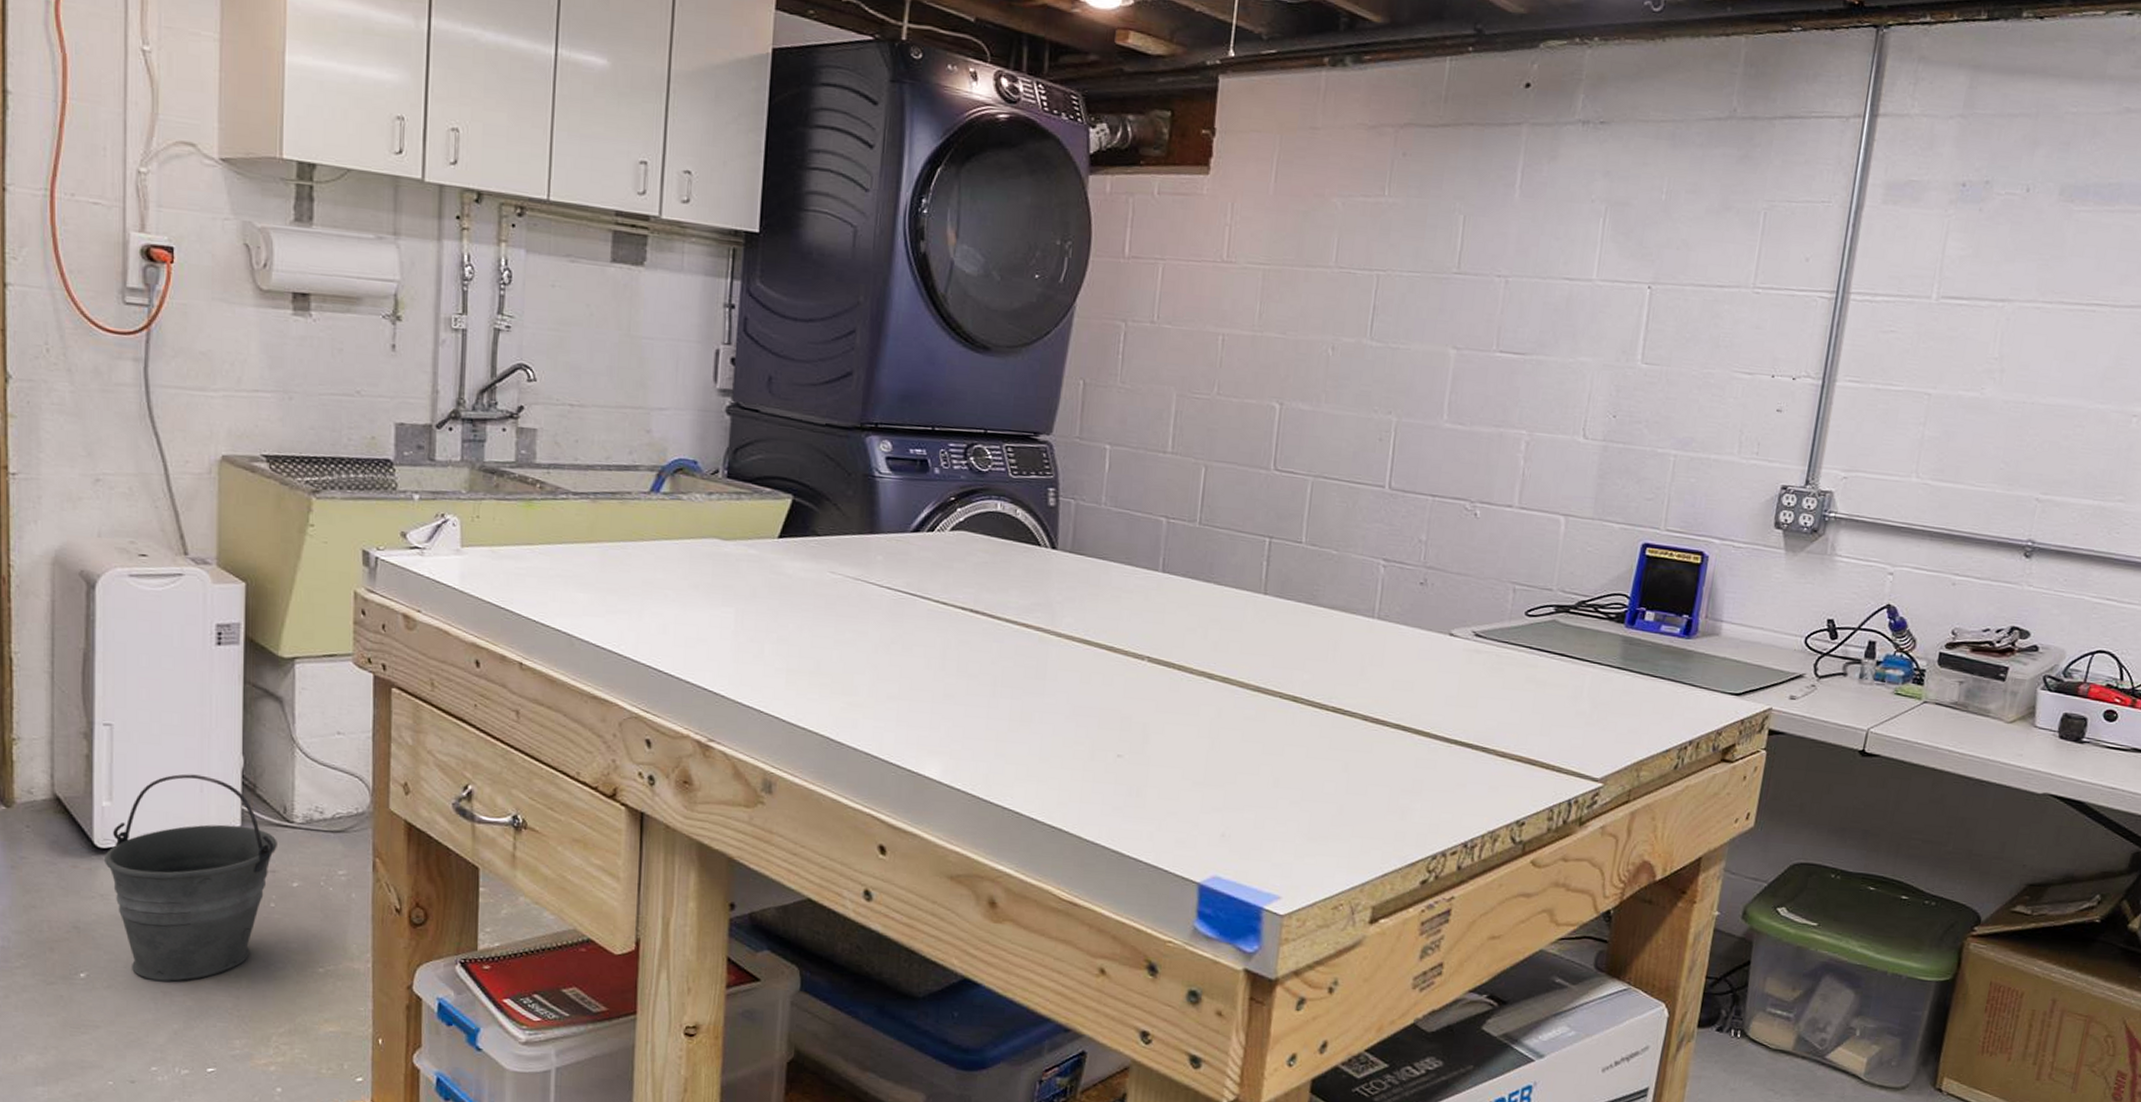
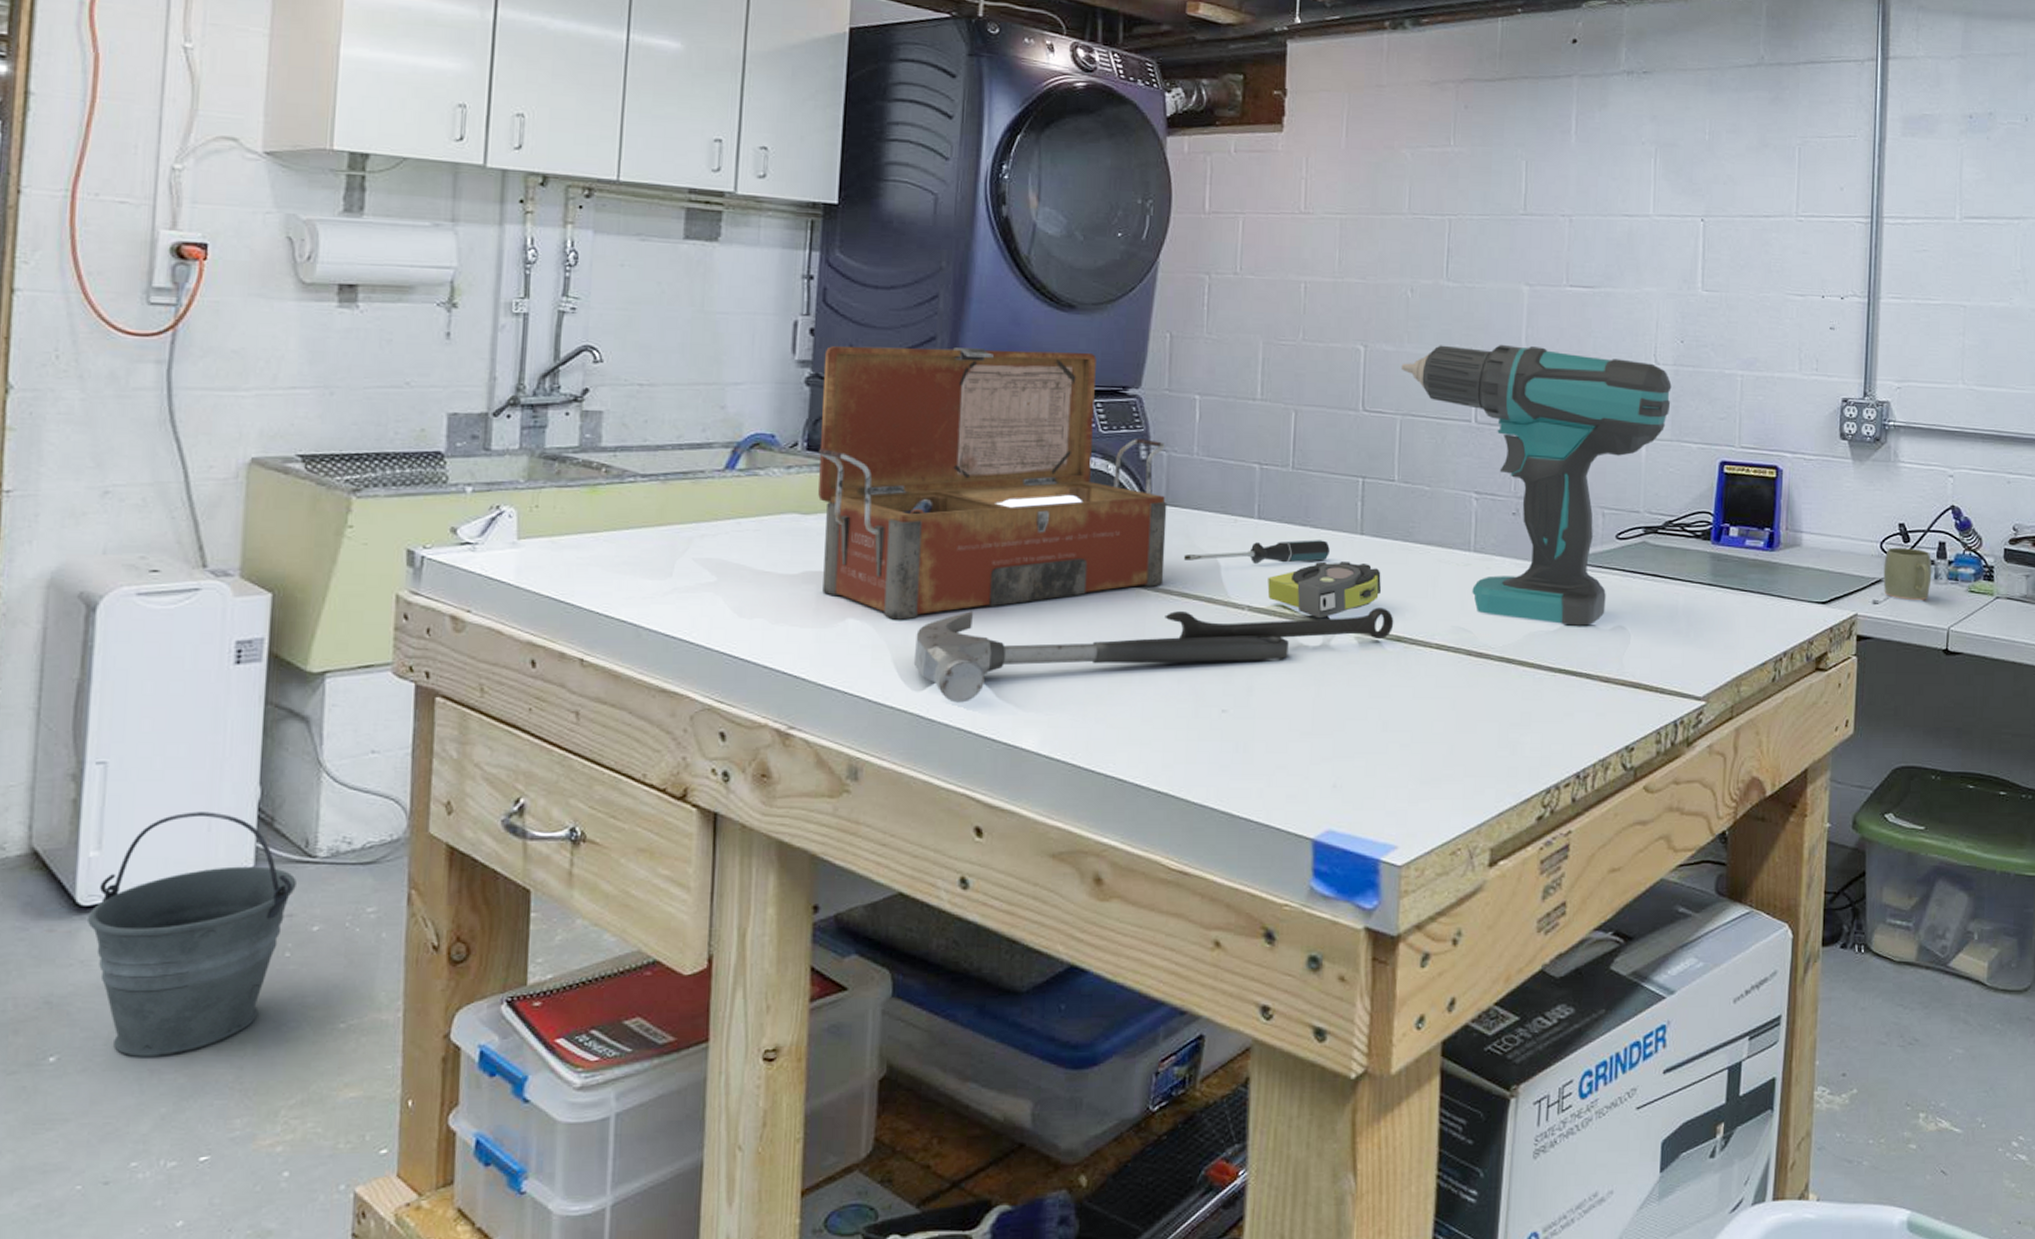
toolbox: none [738,376,1074,647] -> present [818,346,1167,620]
claw hammer: none [825,643,1186,730] -> present [913,611,1289,703]
wrench: none [1066,657,1292,699] -> present [1165,607,1394,640]
screwdriver: none [1086,595,1232,618] -> present [1183,540,1330,564]
tape measure: none [1168,618,1282,674] -> present [1267,561,1382,619]
power drill: none [1316,406,1599,700] -> present [1400,344,1672,626]
mug: none [1803,643,1859,700] -> present [1883,547,1932,601]

